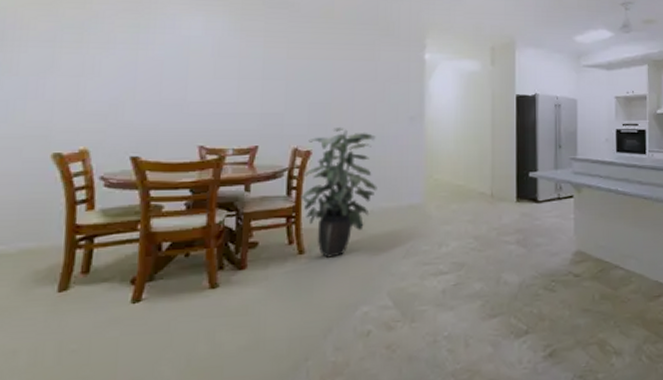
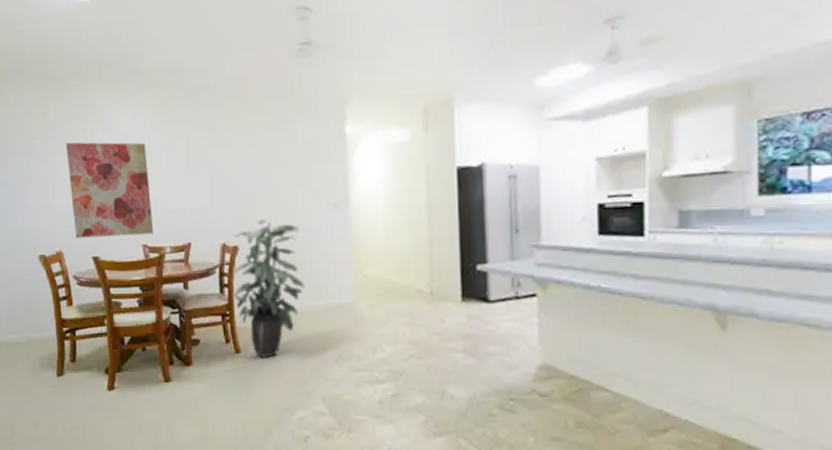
wall art: none [109,36,215,136] -> present [65,142,154,238]

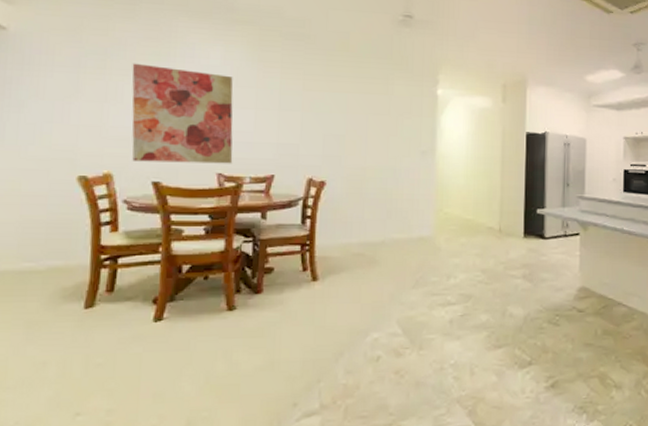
indoor plant: present [232,218,305,358] -> none [314,158,389,285]

